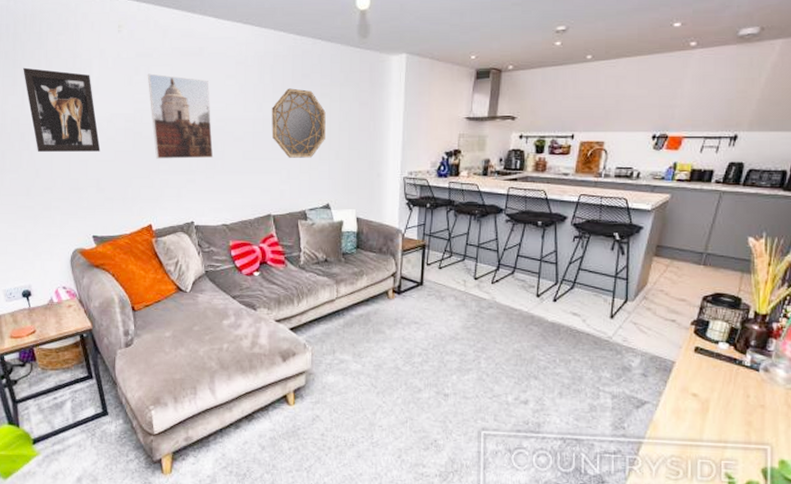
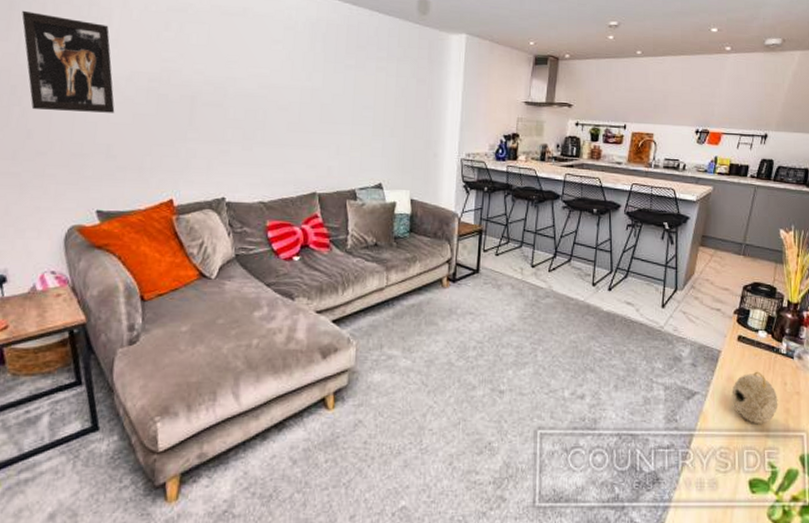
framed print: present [147,73,214,159] -> none [179,30,253,128]
home mirror: present [271,88,326,158] -> none [321,59,381,134]
decorative ball: none [686,383,739,435] -> present [732,371,778,423]

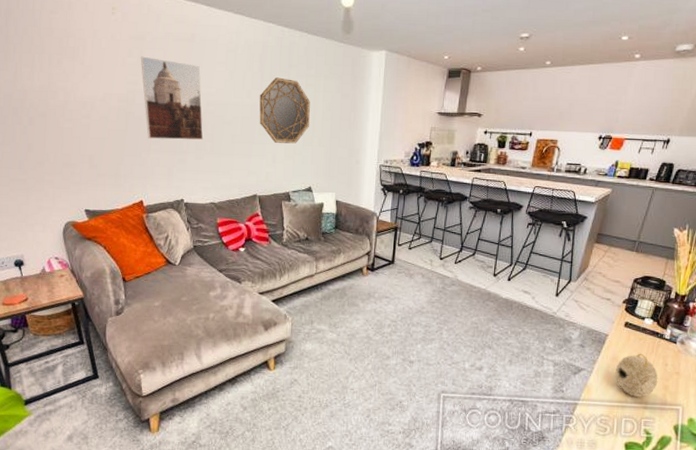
wall art: present [22,10,115,113] -> none [16,43,93,129]
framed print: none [179,30,253,128] -> present [140,56,204,140]
home mirror: none [321,59,381,134] -> present [259,77,310,144]

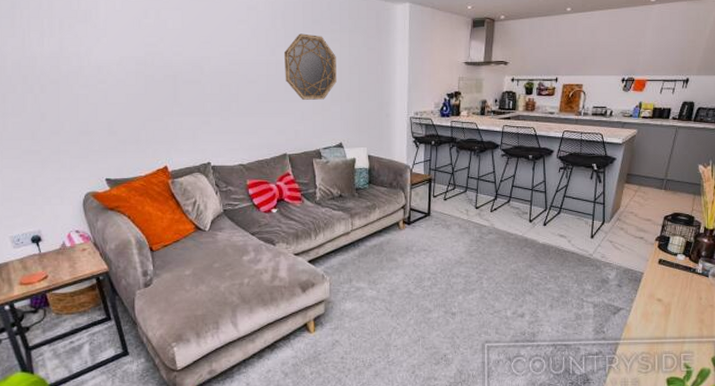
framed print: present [140,56,204,140] -> none [157,17,228,101]
decorative ball: present [615,353,658,397] -> none [652,289,694,332]

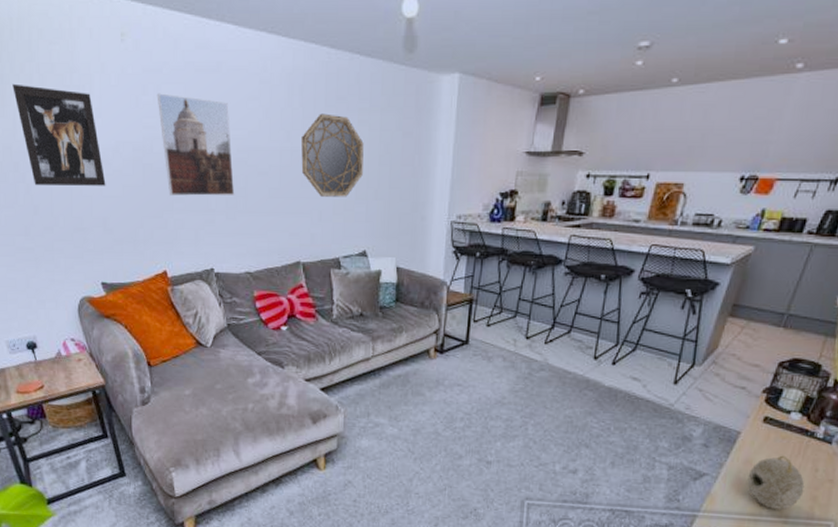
wall art: none [23,8,111,96] -> present [12,83,106,186]
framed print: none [157,17,228,101] -> present [156,93,235,196]
decorative ball: none [652,289,694,332] -> present [747,455,805,509]

